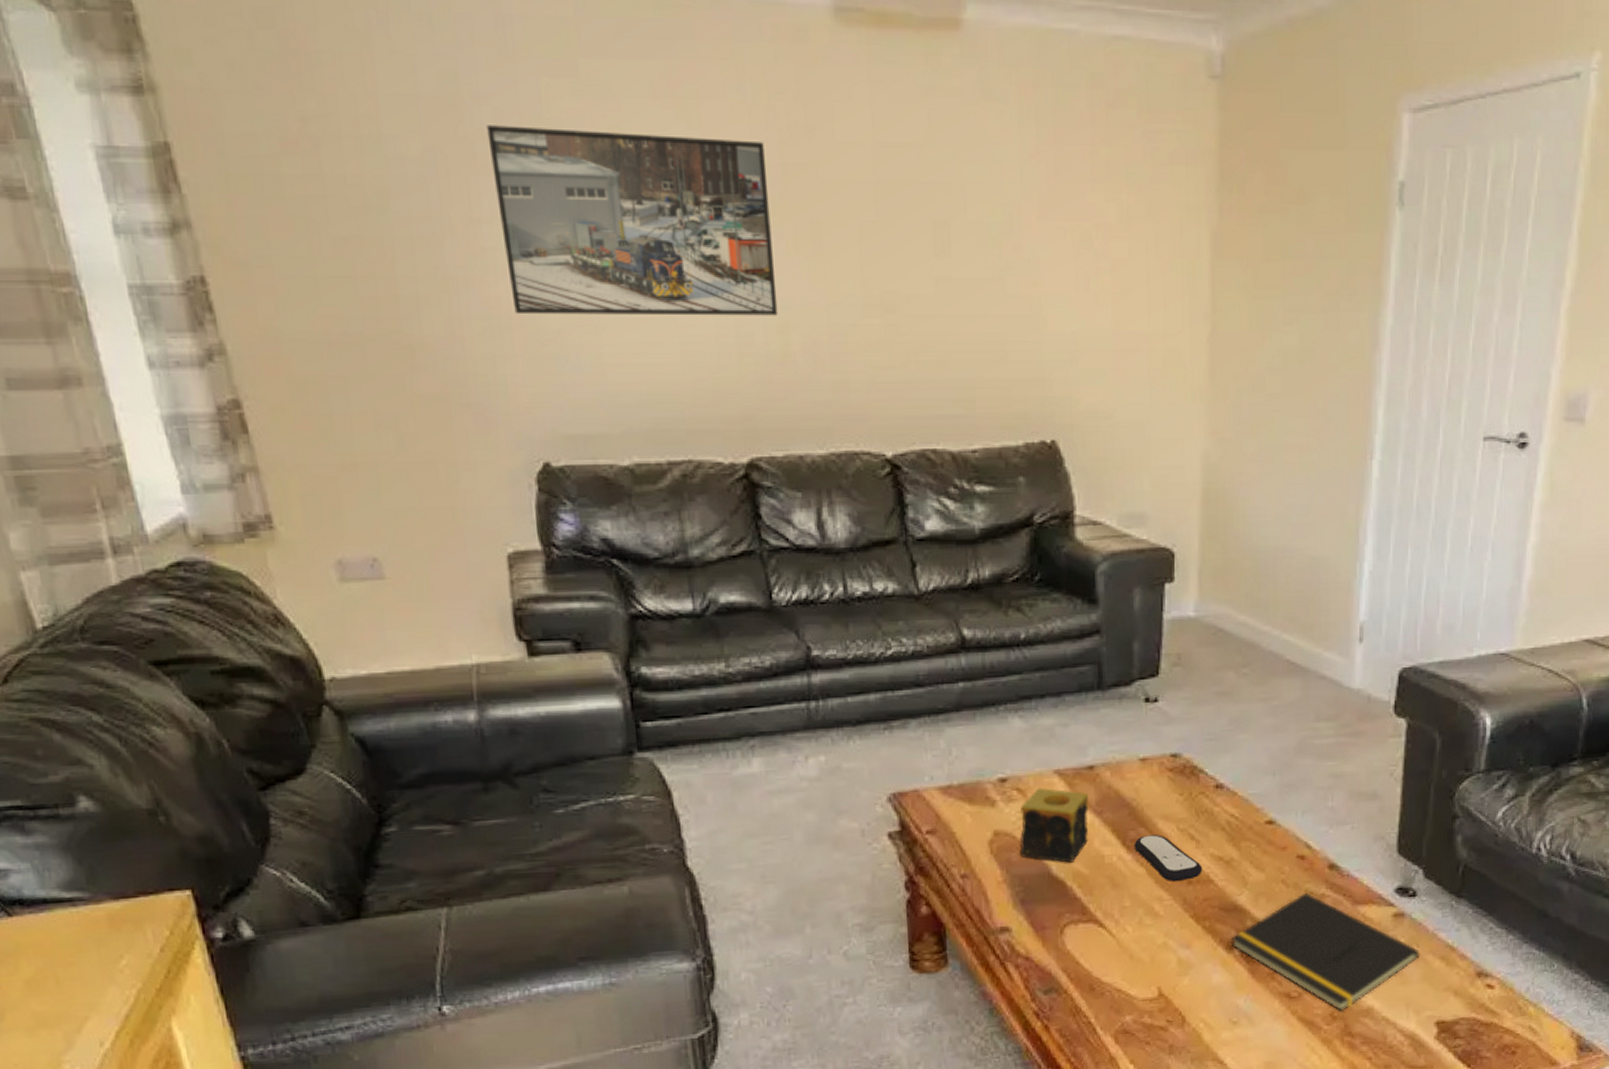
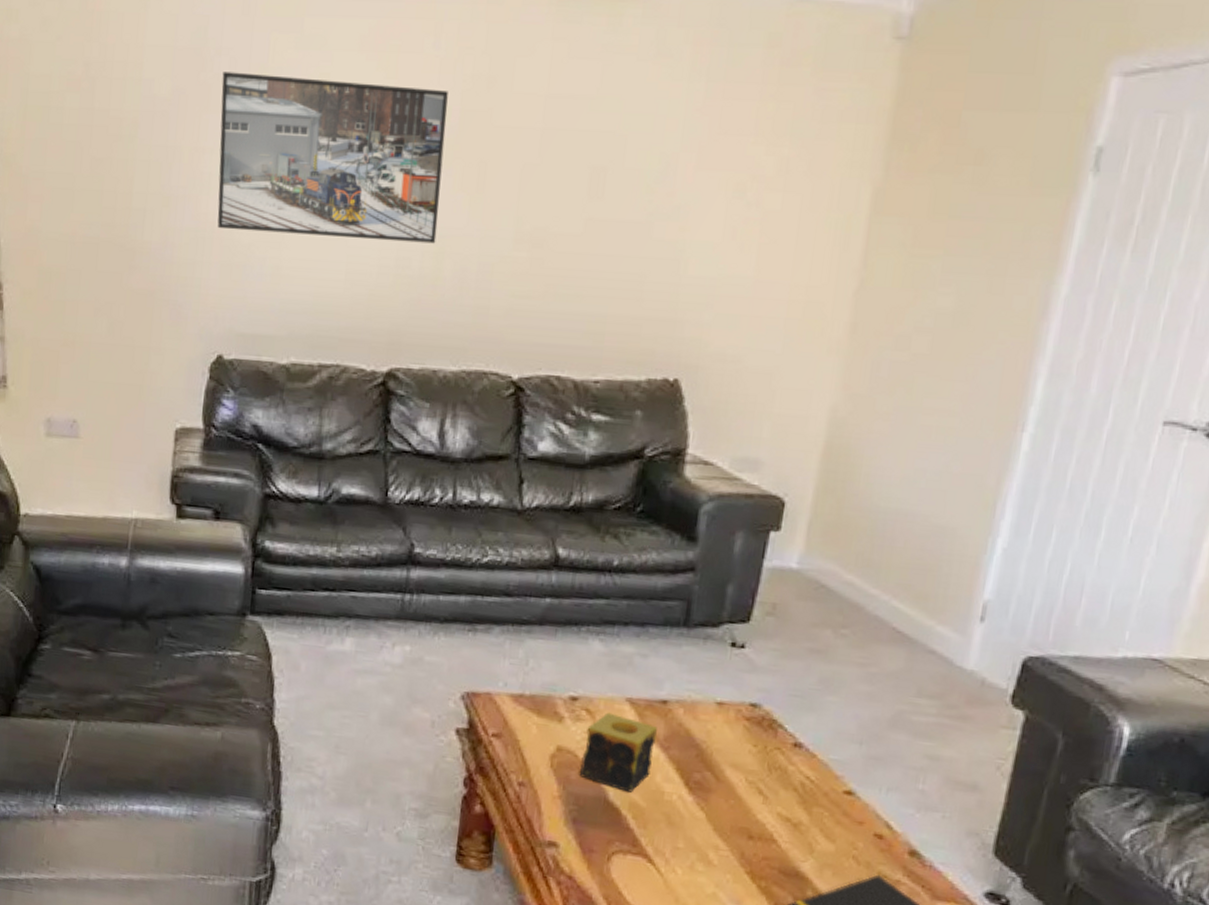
remote control: present [1134,834,1203,881] -> none [696,780,767,835]

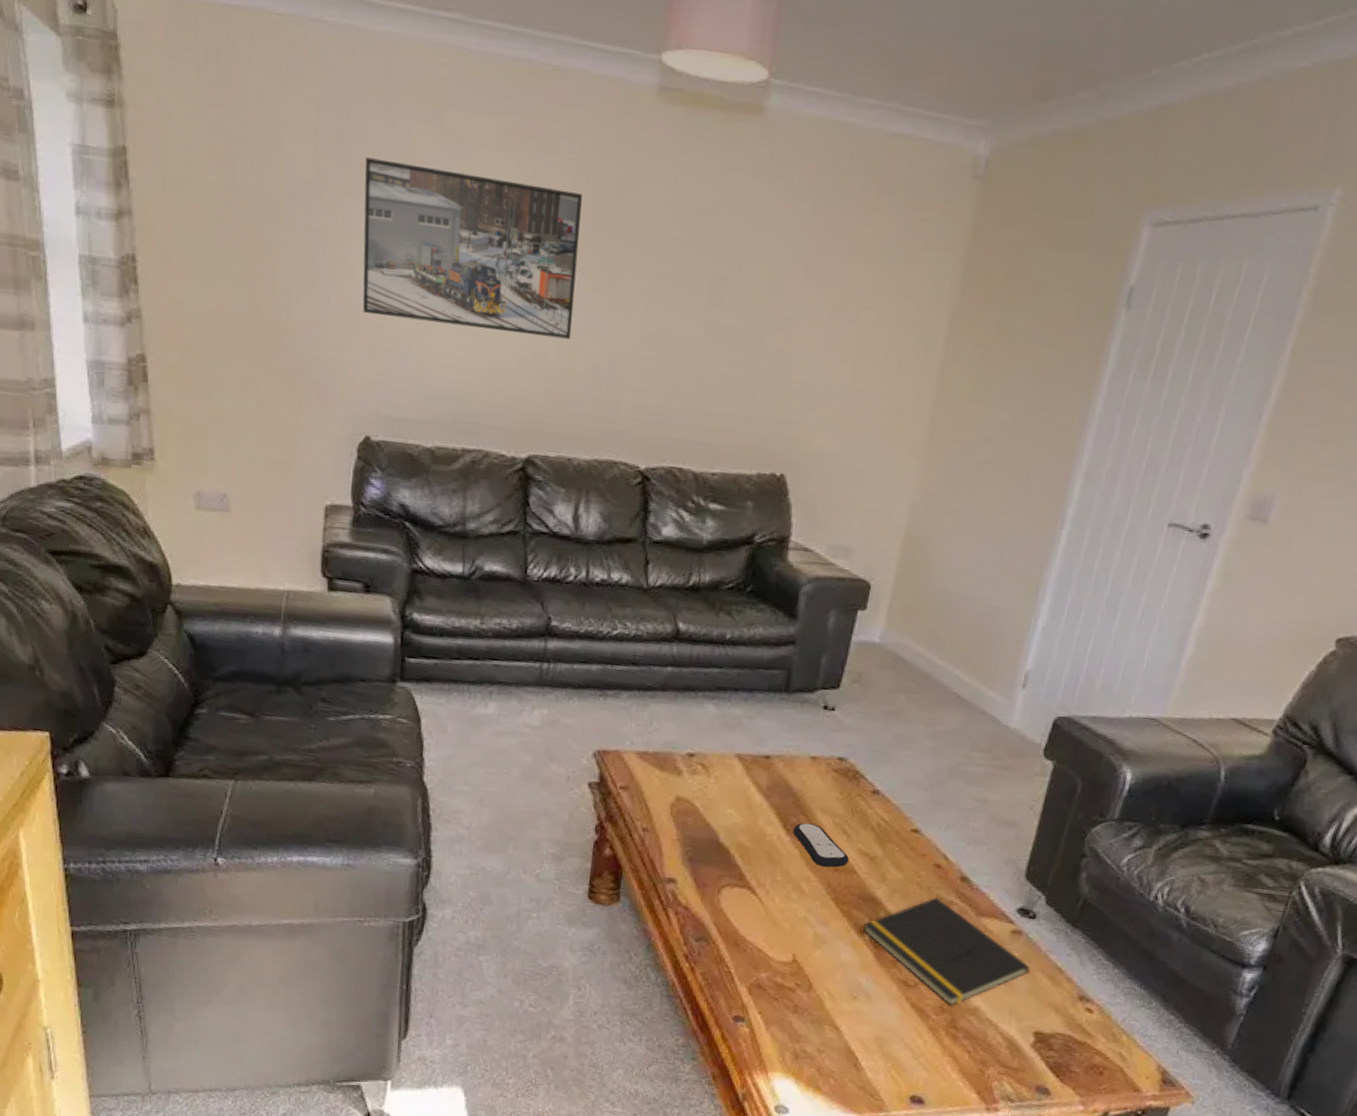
candle: present [579,712,657,792] -> none [694,766,761,835]
remote control: none [696,780,767,835] -> present [793,822,849,868]

